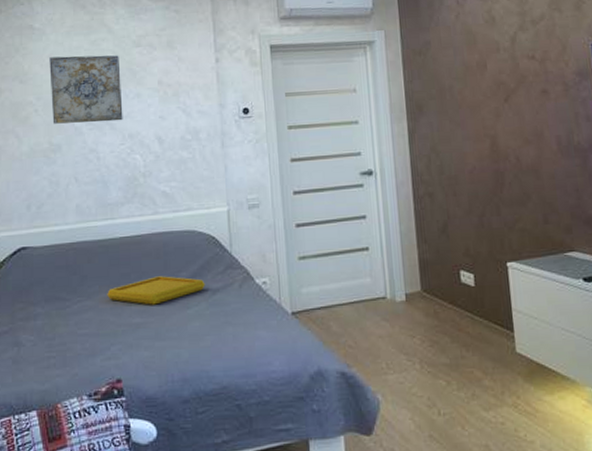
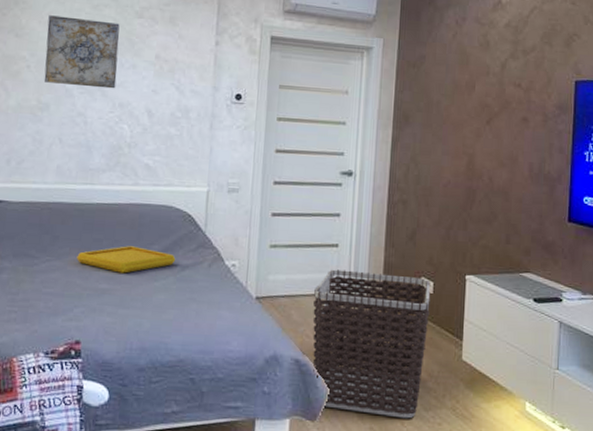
clothes hamper: none [350,271,477,422] -> present [313,269,431,419]

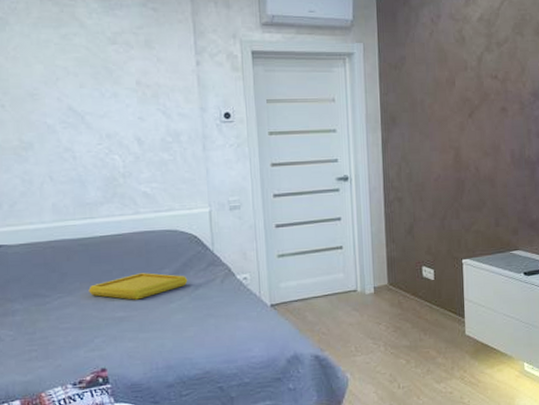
wall art: present [44,15,120,89] -> none [15,49,100,121]
clothes hamper: present [313,269,431,419] -> none [325,267,433,394]

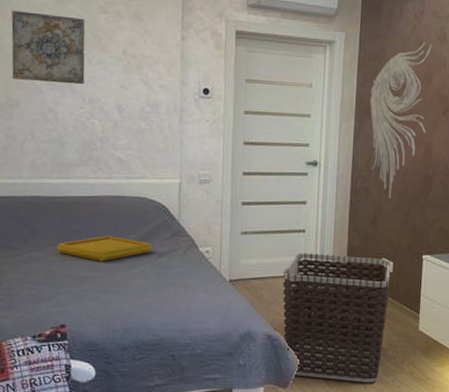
wall art: none [15,49,100,121] -> present [11,11,85,85]
clothes hamper: none [325,267,433,394] -> present [283,253,391,383]
wall sculpture: none [394,46,454,206] -> present [370,42,432,199]

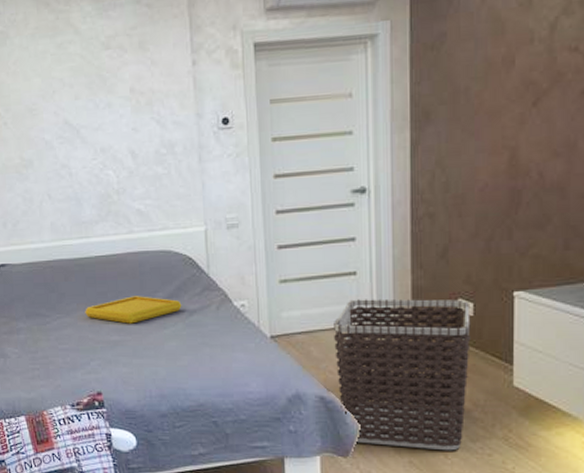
wall art: present [11,11,85,85] -> none [15,59,94,138]
wall sculpture: present [370,42,432,199] -> none [429,13,512,224]

